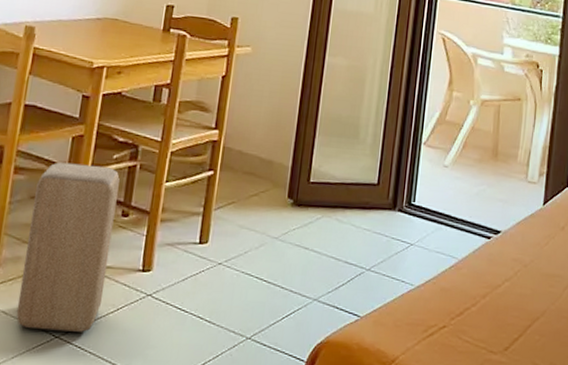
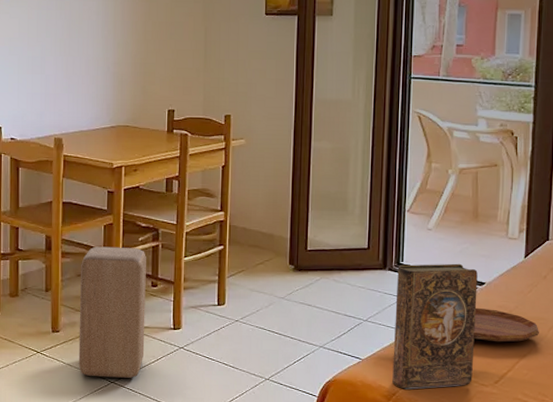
book: none [392,205,494,356] -> present [392,263,478,390]
tray: none [485,259,554,302] -> present [474,307,539,342]

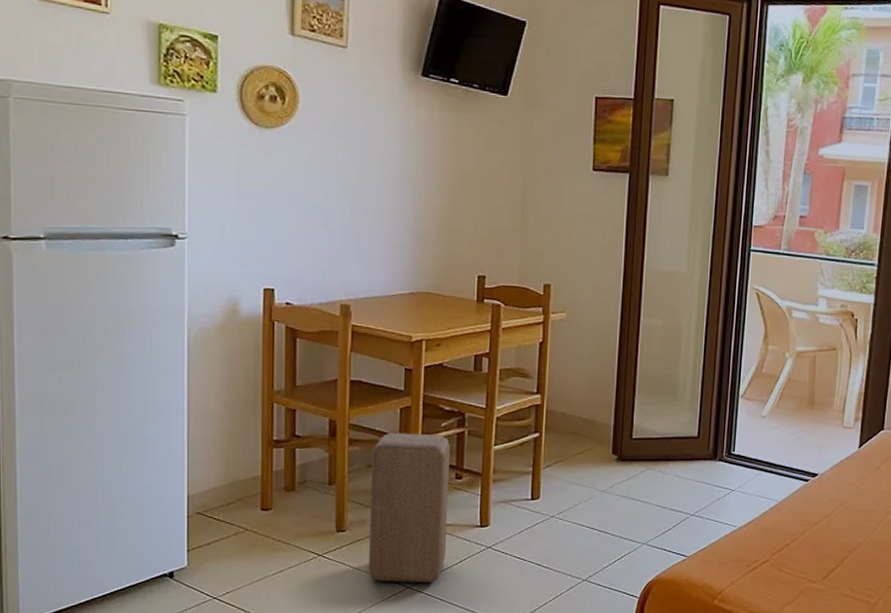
book: present [392,263,478,390] -> none [718,453,811,588]
tray: present [474,307,539,342] -> none [804,500,869,537]

